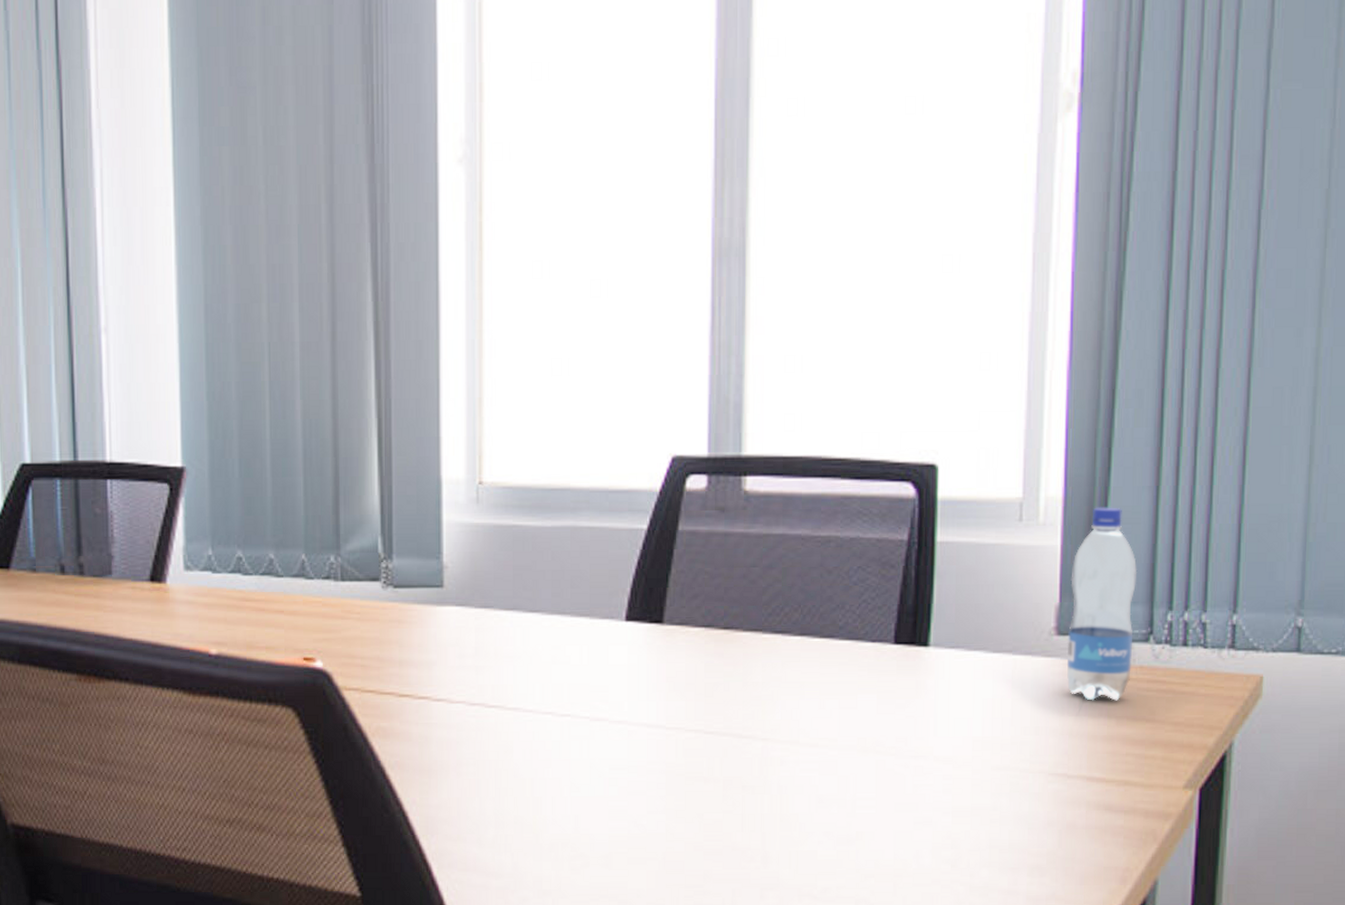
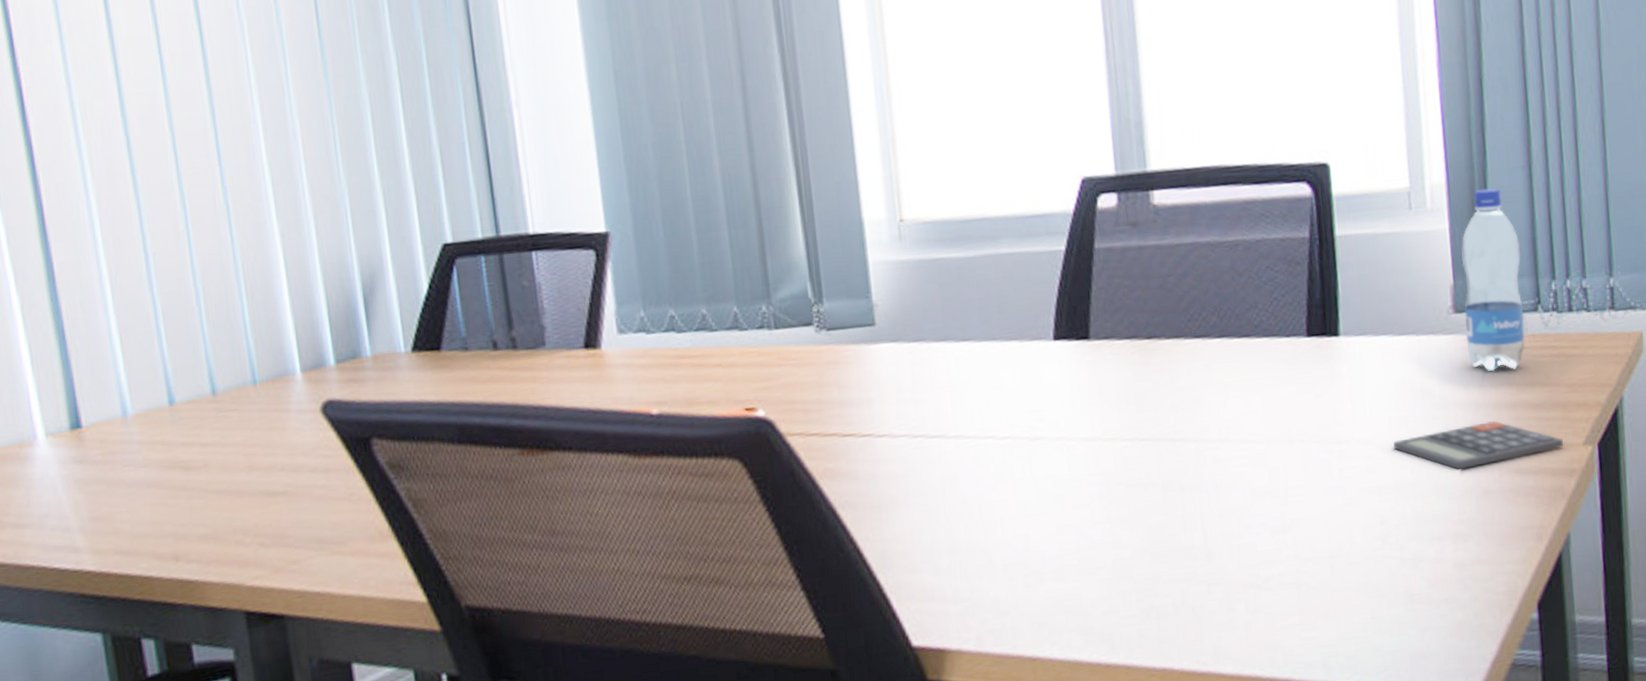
calculator: none [975,753,1161,800] -> present [1393,421,1563,470]

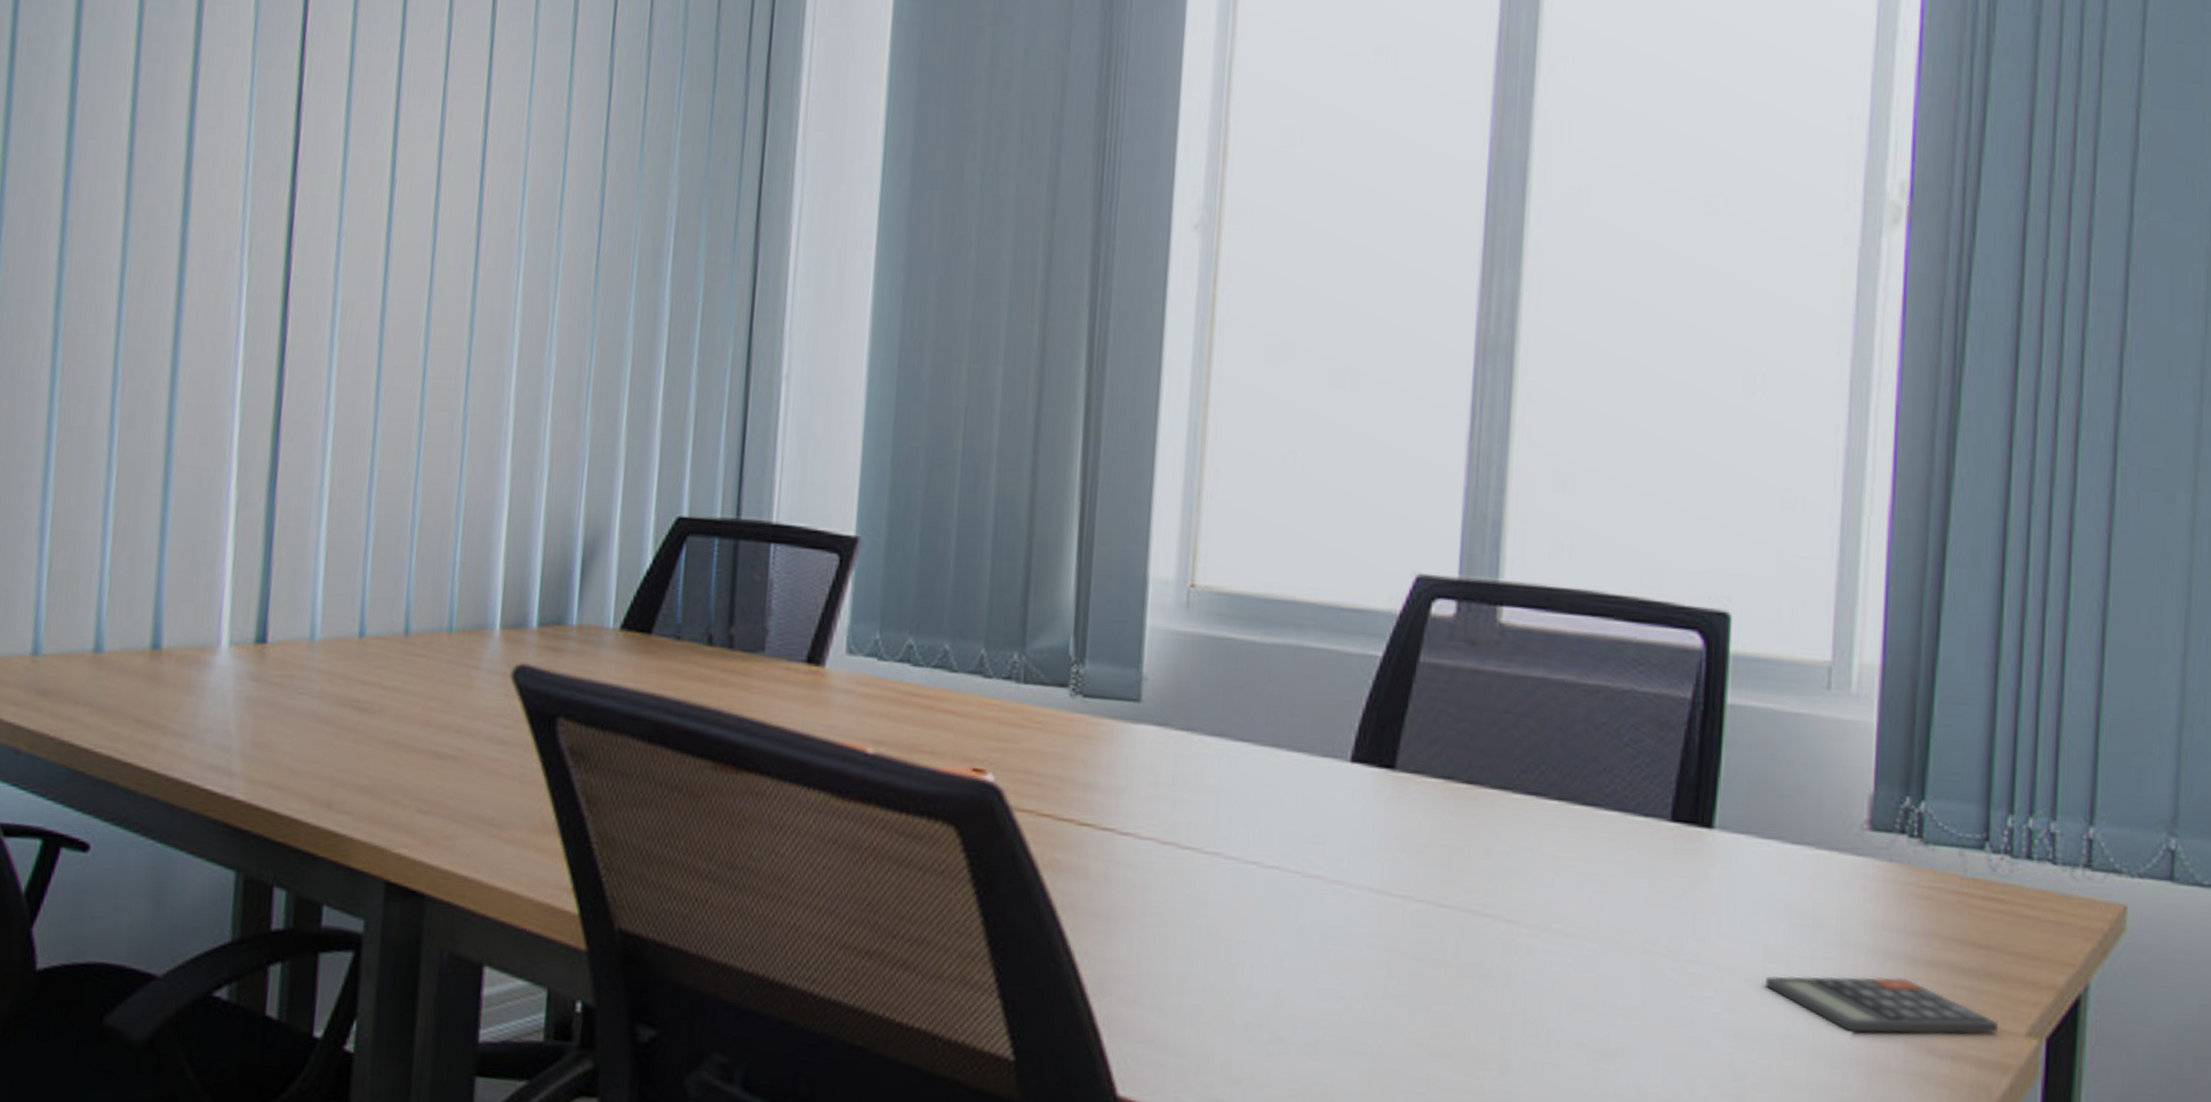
bottle: present [1461,188,1526,372] -> none [1881,681,1971,918]

